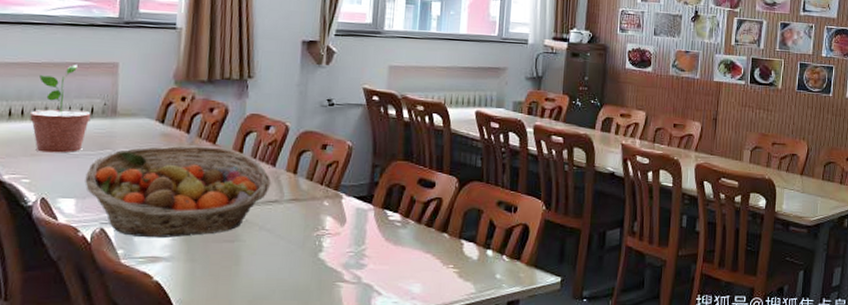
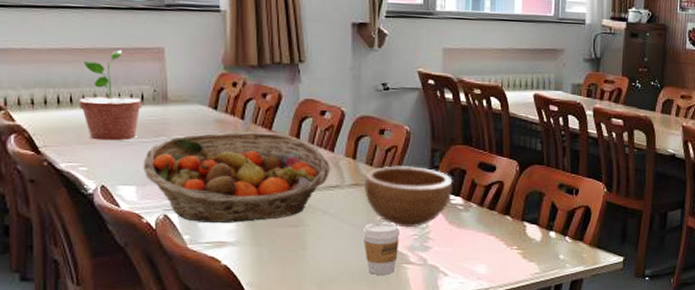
coffee cup: none [298,238,337,293] -> present [362,222,401,275]
bowl: none [302,181,392,245] -> present [363,165,453,228]

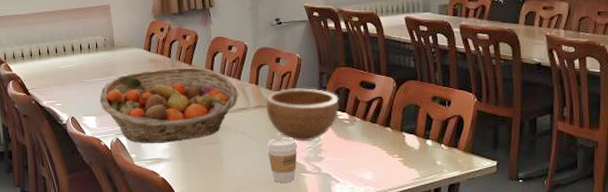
potted plant: present [80,49,142,141] -> none [54,9,96,82]

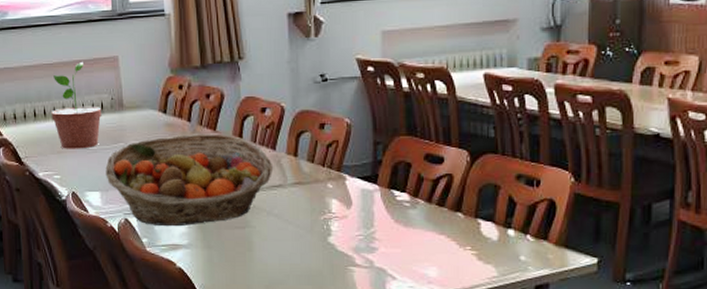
potted plant: none [54,9,96,82] -> present [51,61,102,149]
bowl: present [265,88,339,142] -> none [306,161,398,228]
coffee cup: present [267,137,298,183] -> none [307,222,346,278]

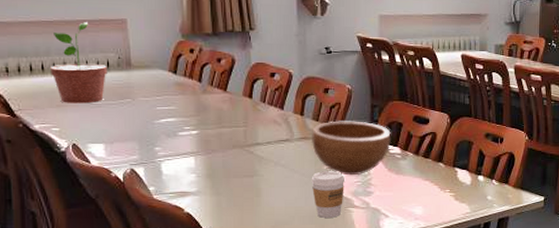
fruit basket: present [105,133,272,227] -> none [110,93,280,176]
bowl: none [306,161,398,228] -> present [311,120,391,176]
coffee cup: none [307,222,346,278] -> present [311,171,346,218]

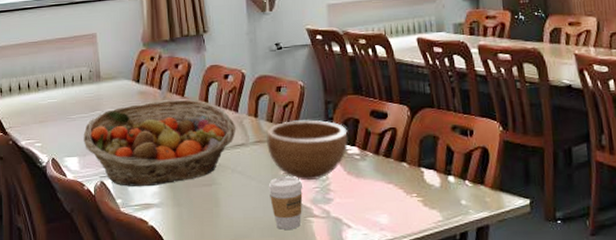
potted plant: present [50,21,108,104] -> none [35,38,81,119]
fruit basket: none [110,93,280,176] -> present [83,99,236,187]

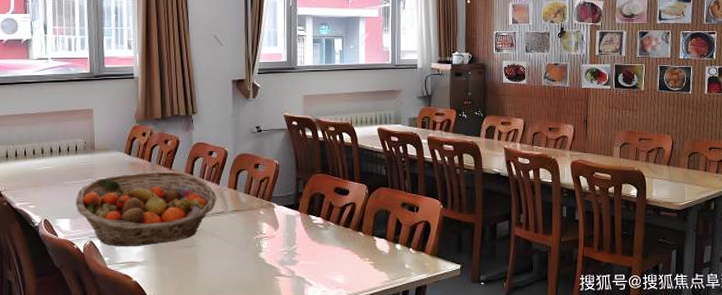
bowl: present [265,120,348,181] -> none [243,193,314,245]
coffee cup: present [268,176,304,229] -> none [242,241,273,286]

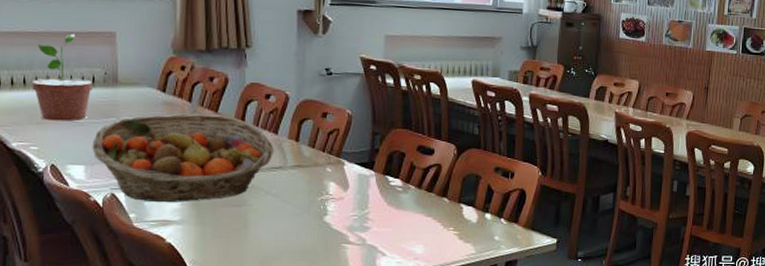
potted plant: none [31,112,76,184] -> present [32,33,93,121]

